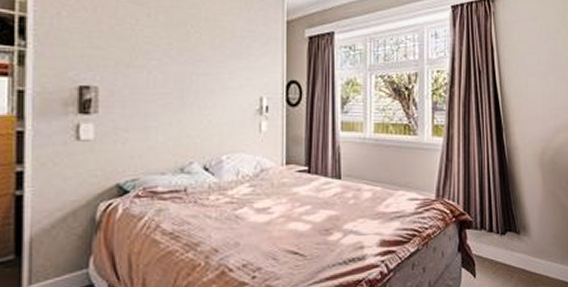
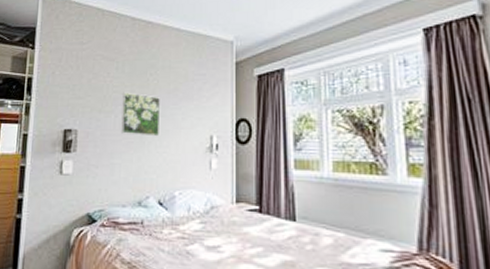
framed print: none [157,44,203,97] -> present [121,92,160,137]

